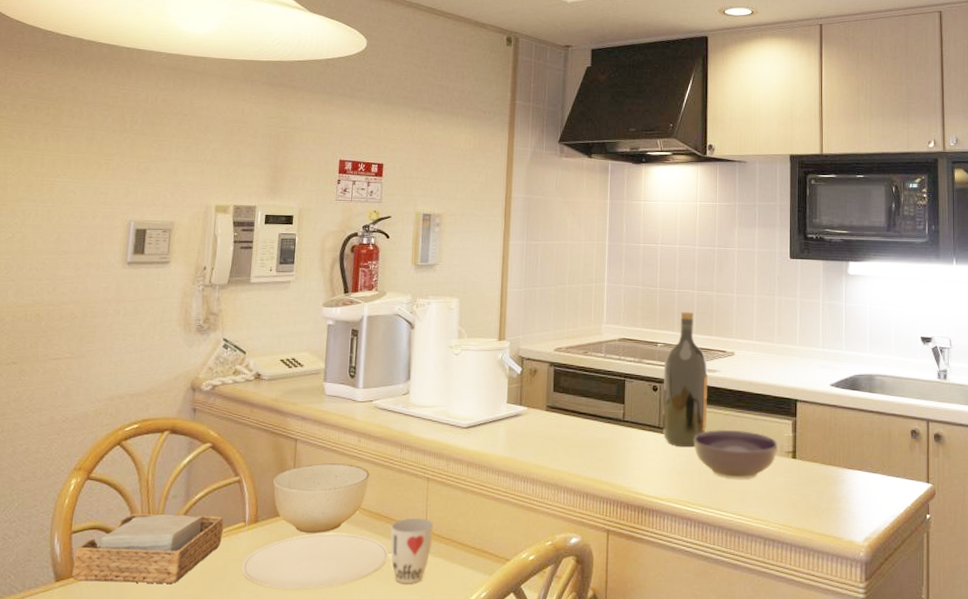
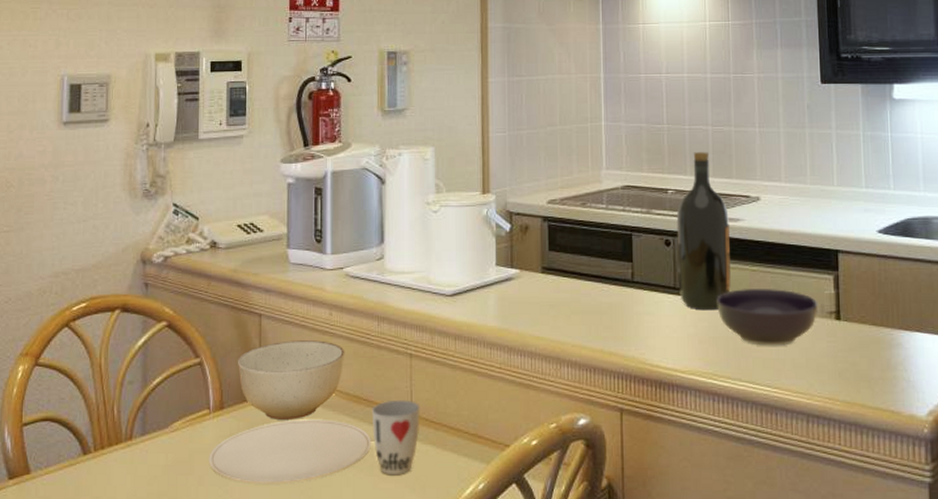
napkin holder: present [72,513,224,585] -> none [26,401,186,480]

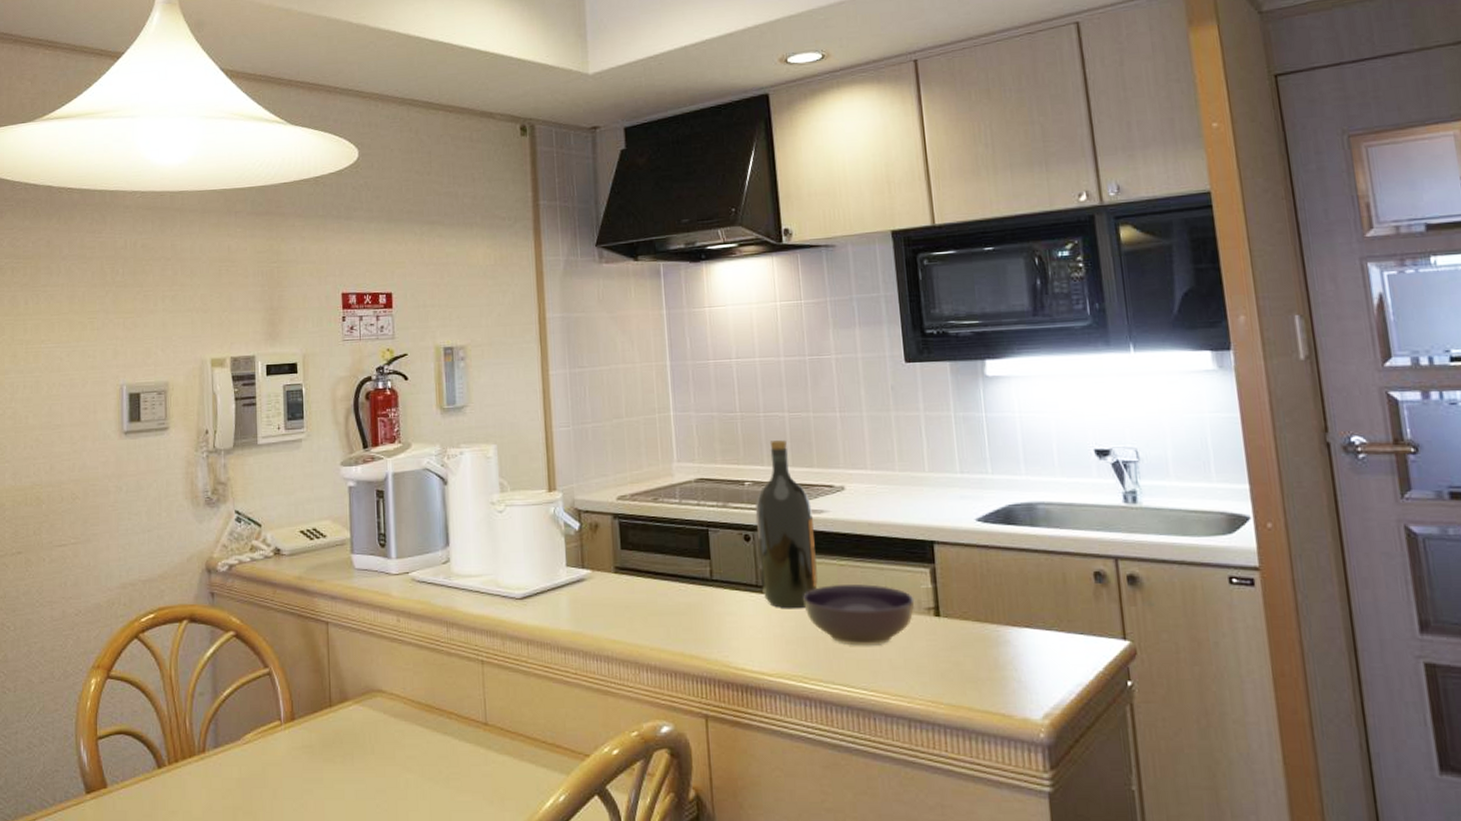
plate: present [209,419,372,484] -> none [282,730,447,797]
bowl: present [238,340,345,419] -> none [307,648,415,730]
cup: present [371,399,420,476] -> none [444,708,495,788]

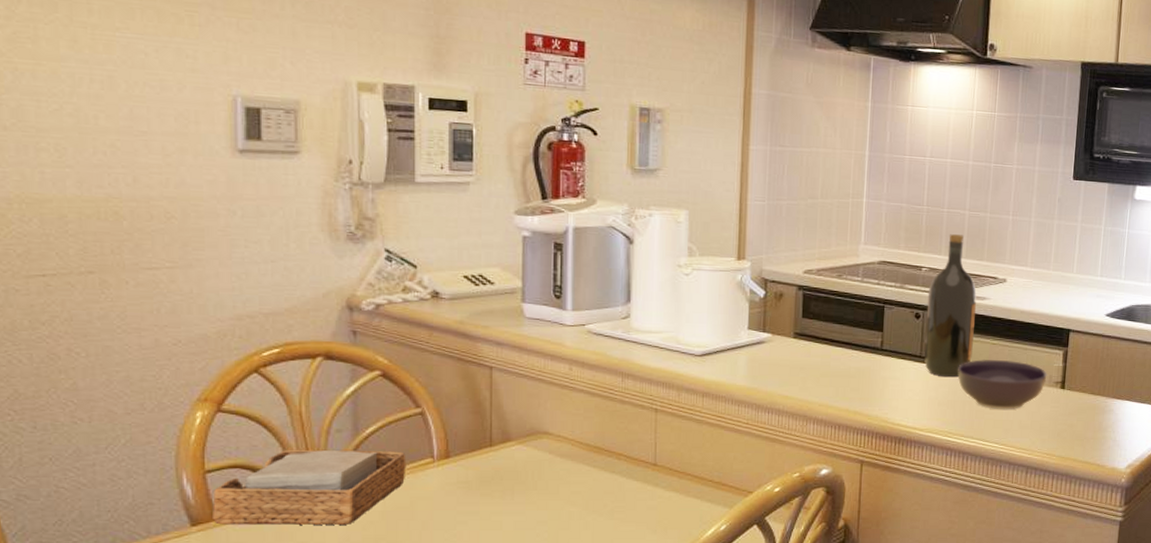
napkin holder: none [103,713,258,794] -> present [212,449,407,526]

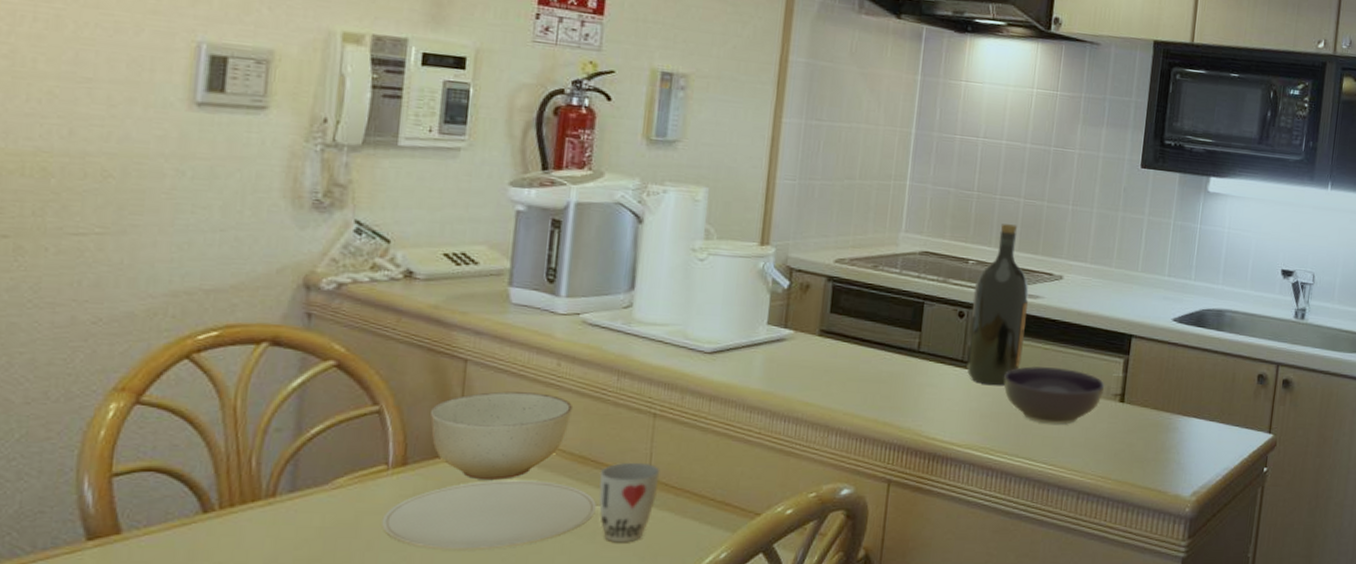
napkin holder: present [212,449,407,526] -> none [114,451,355,544]
plate: none [433,468,613,528] -> present [382,480,598,551]
bowl: none [466,393,586,468] -> present [430,391,574,480]
cup: none [613,451,664,519] -> present [598,462,661,543]

